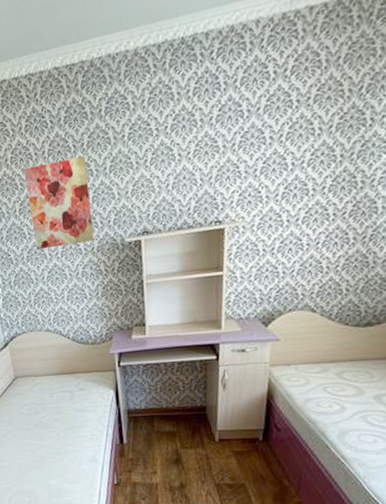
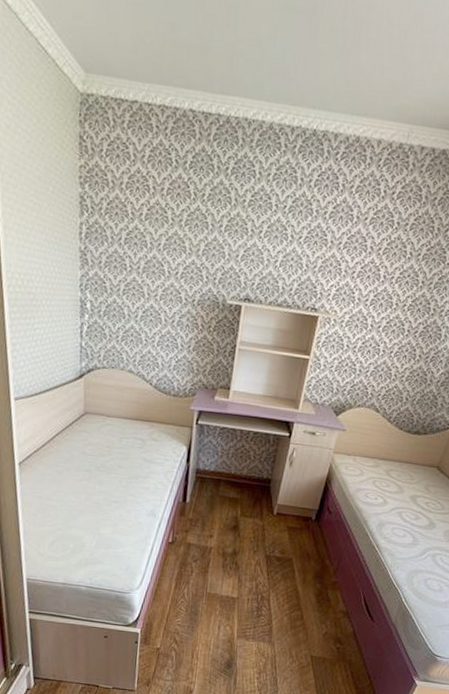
wall art: present [24,155,95,250] -> none [135,198,204,294]

